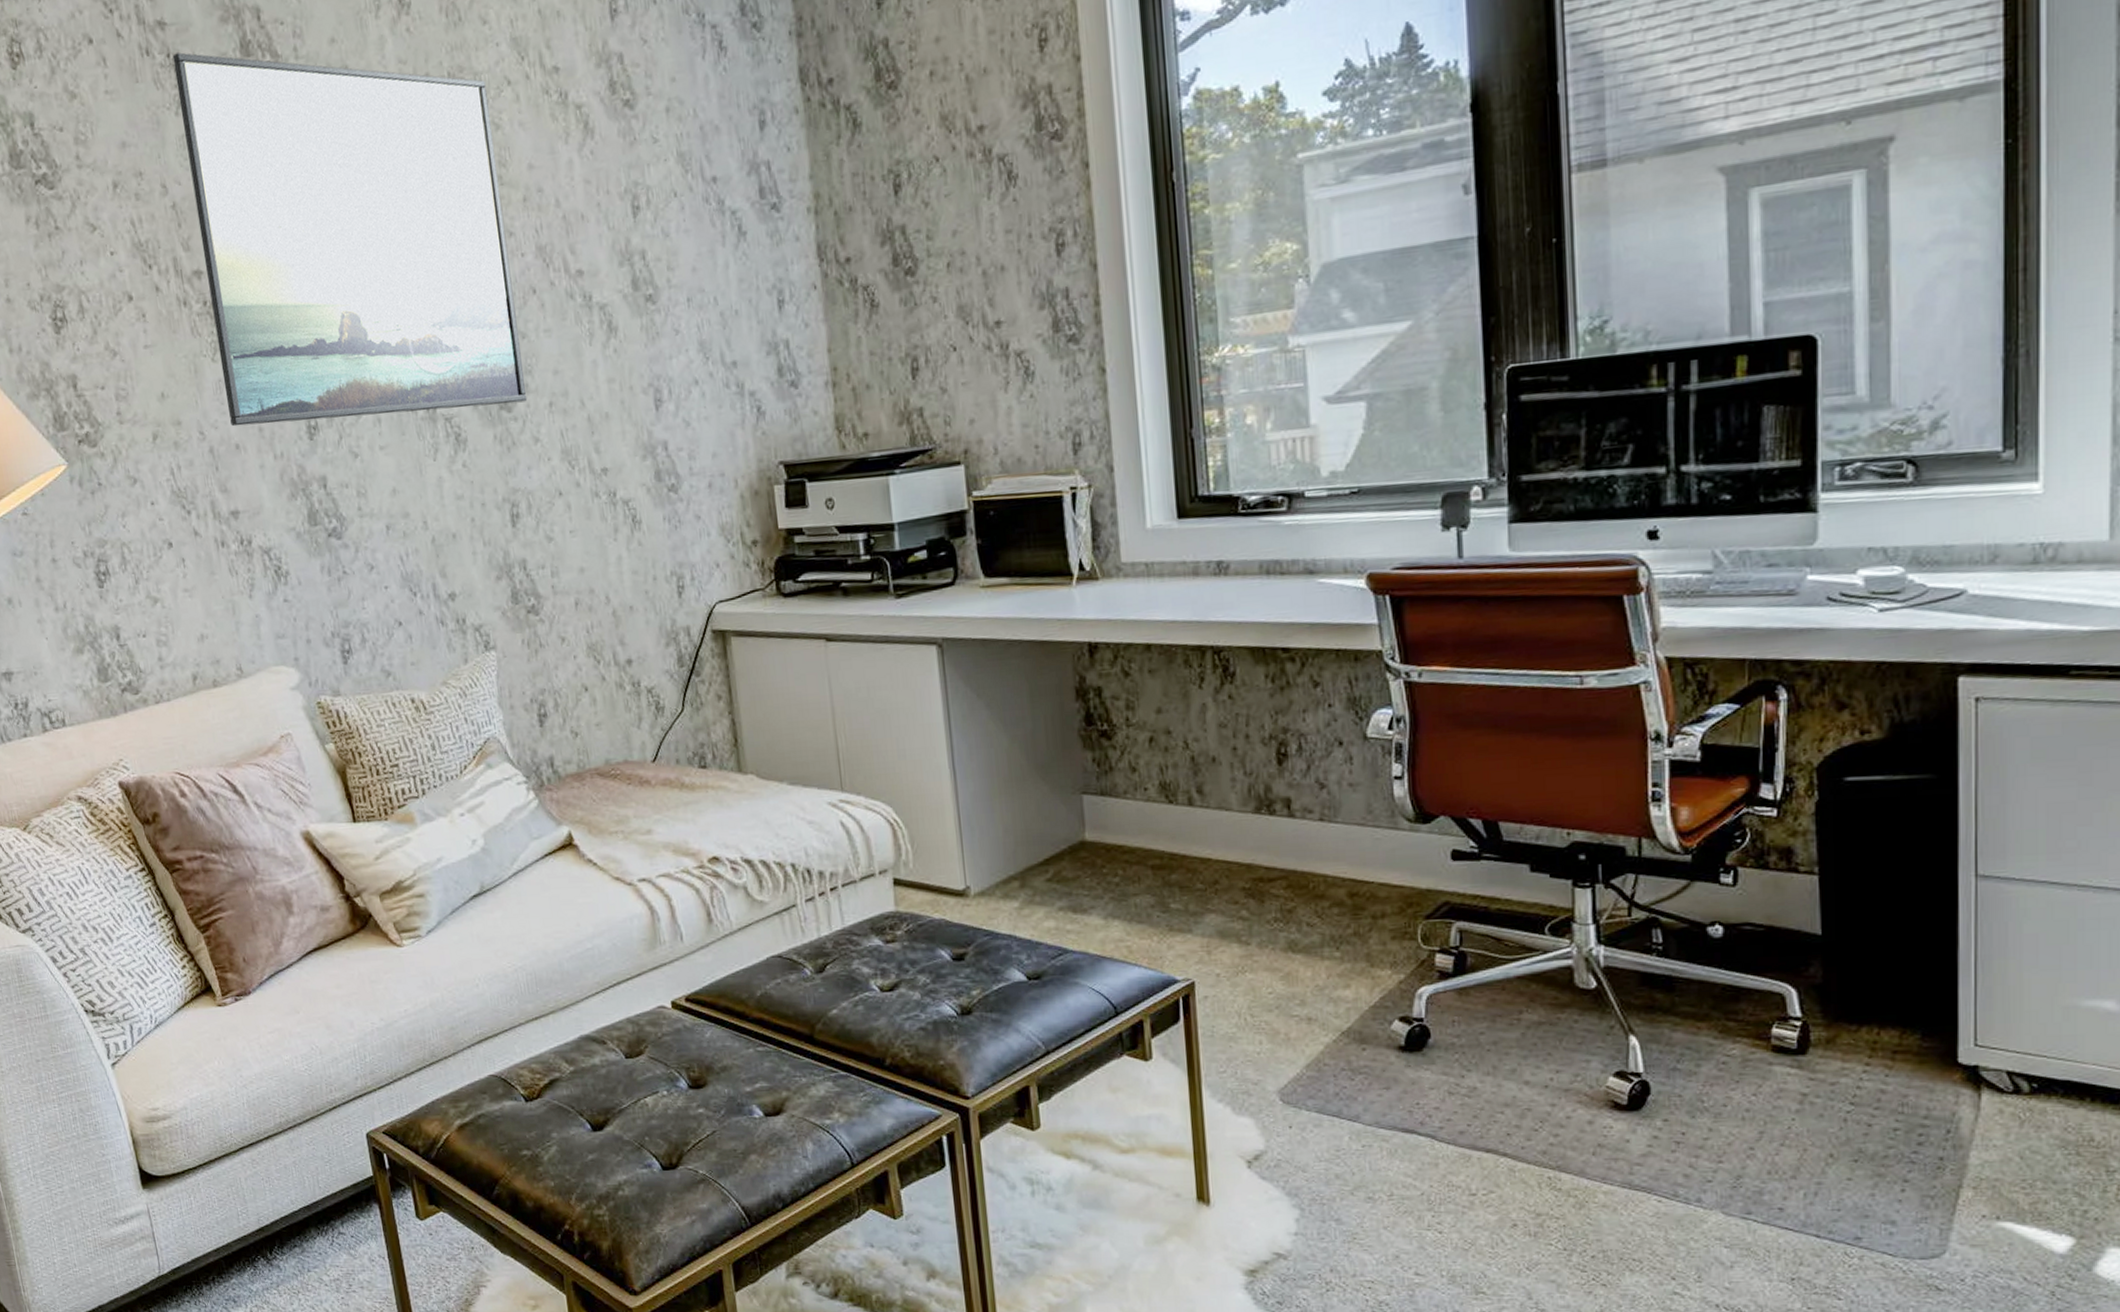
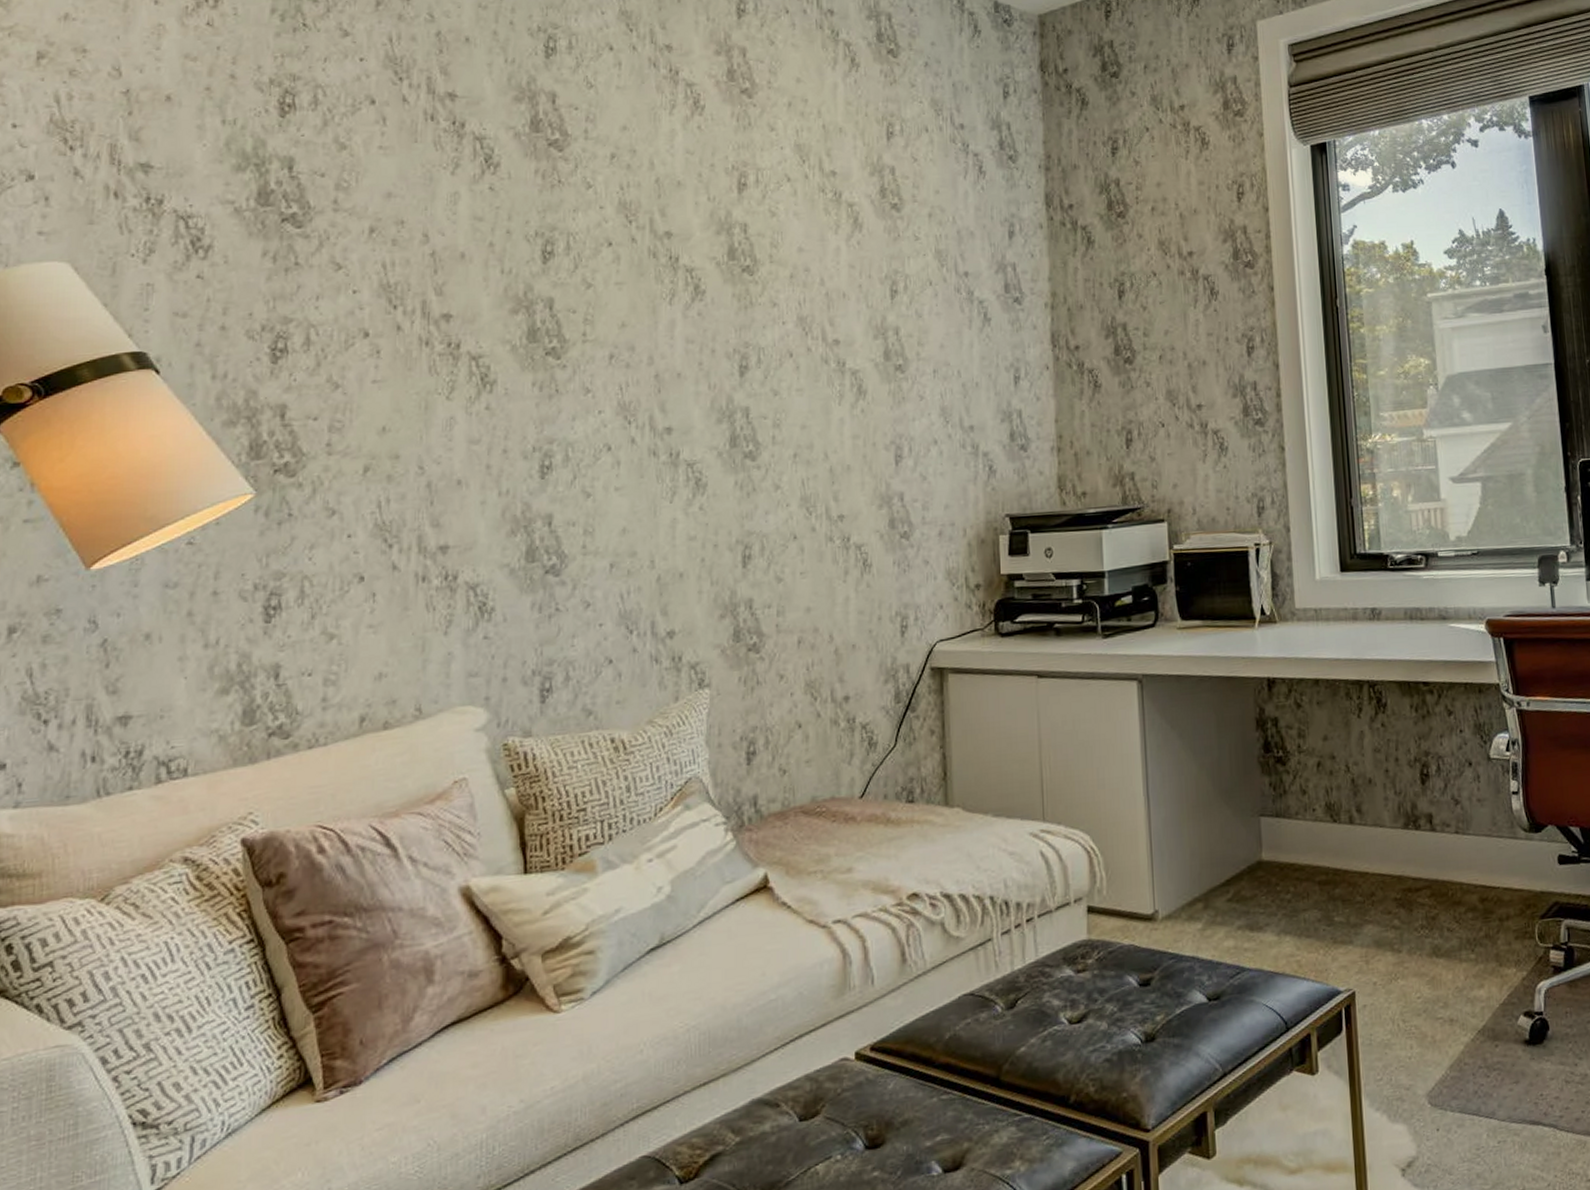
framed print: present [172,52,528,427] -> none [455,122,773,463]

